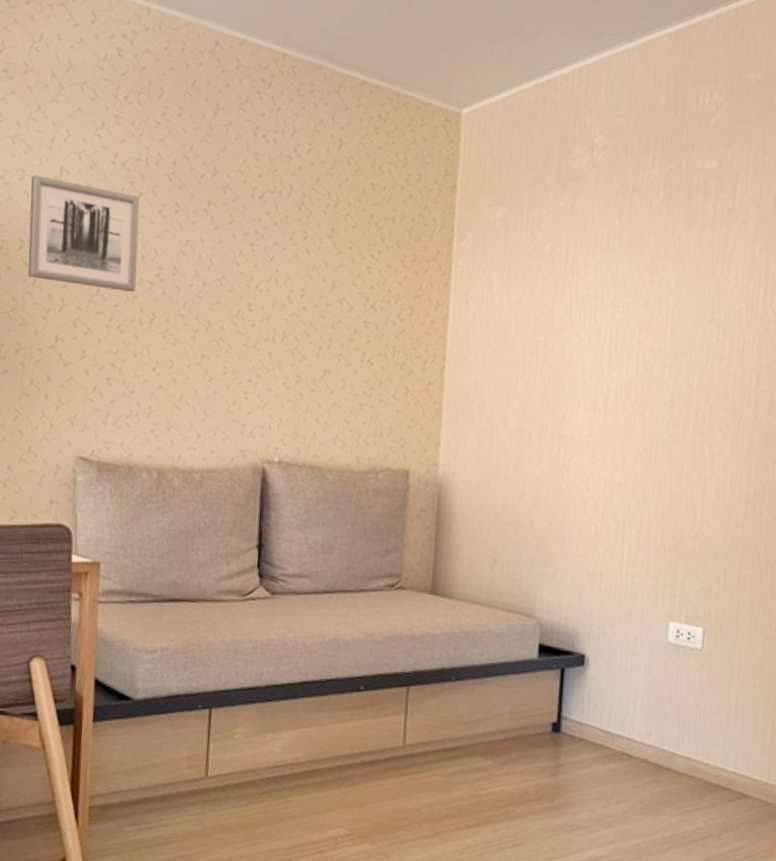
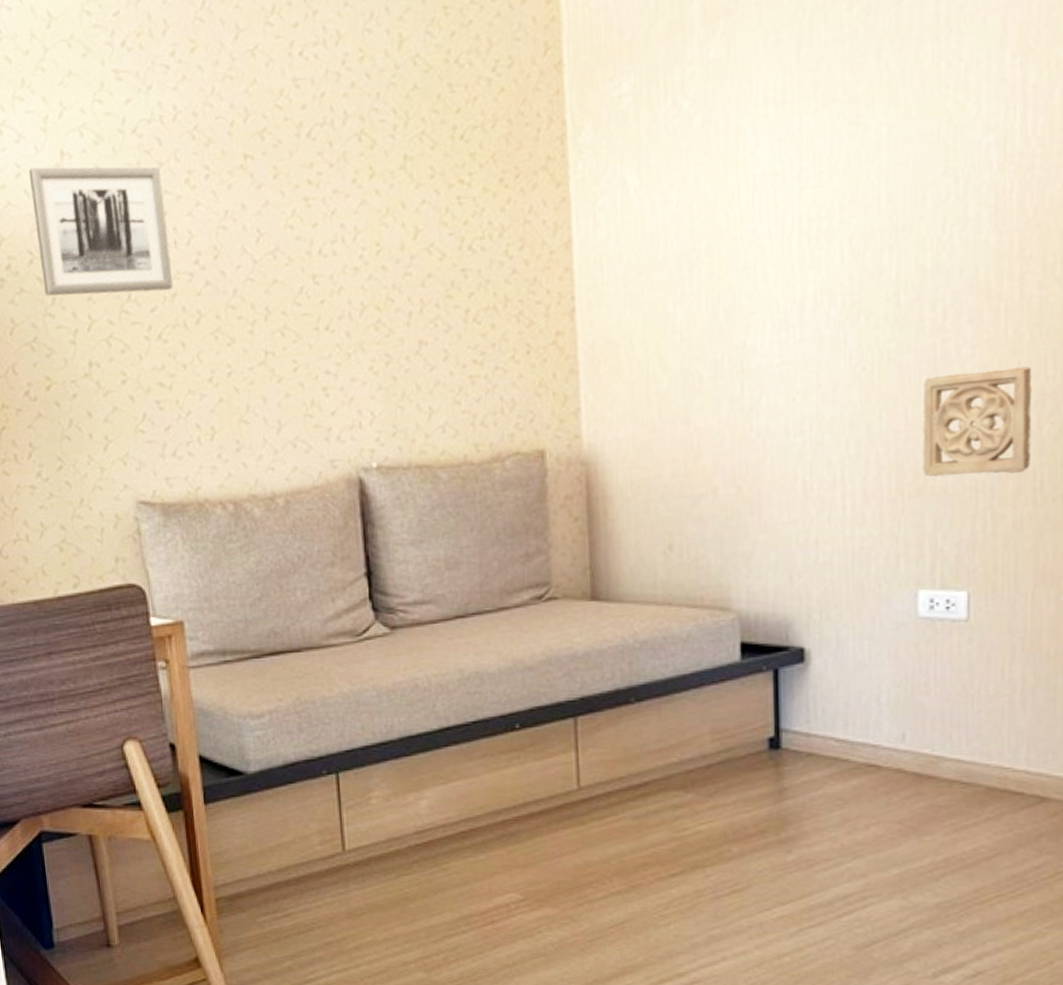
wall ornament: none [680,465,758,545] -> present [922,366,1032,477]

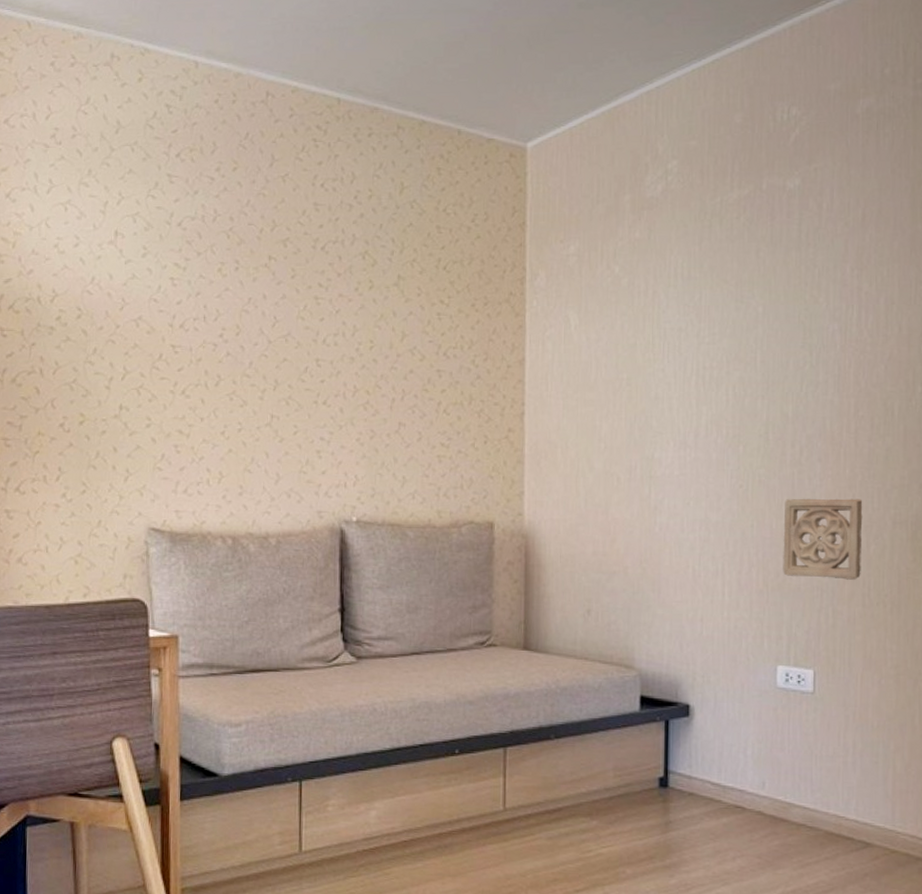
wall art: present [28,167,174,296] -> none [85,241,200,355]

